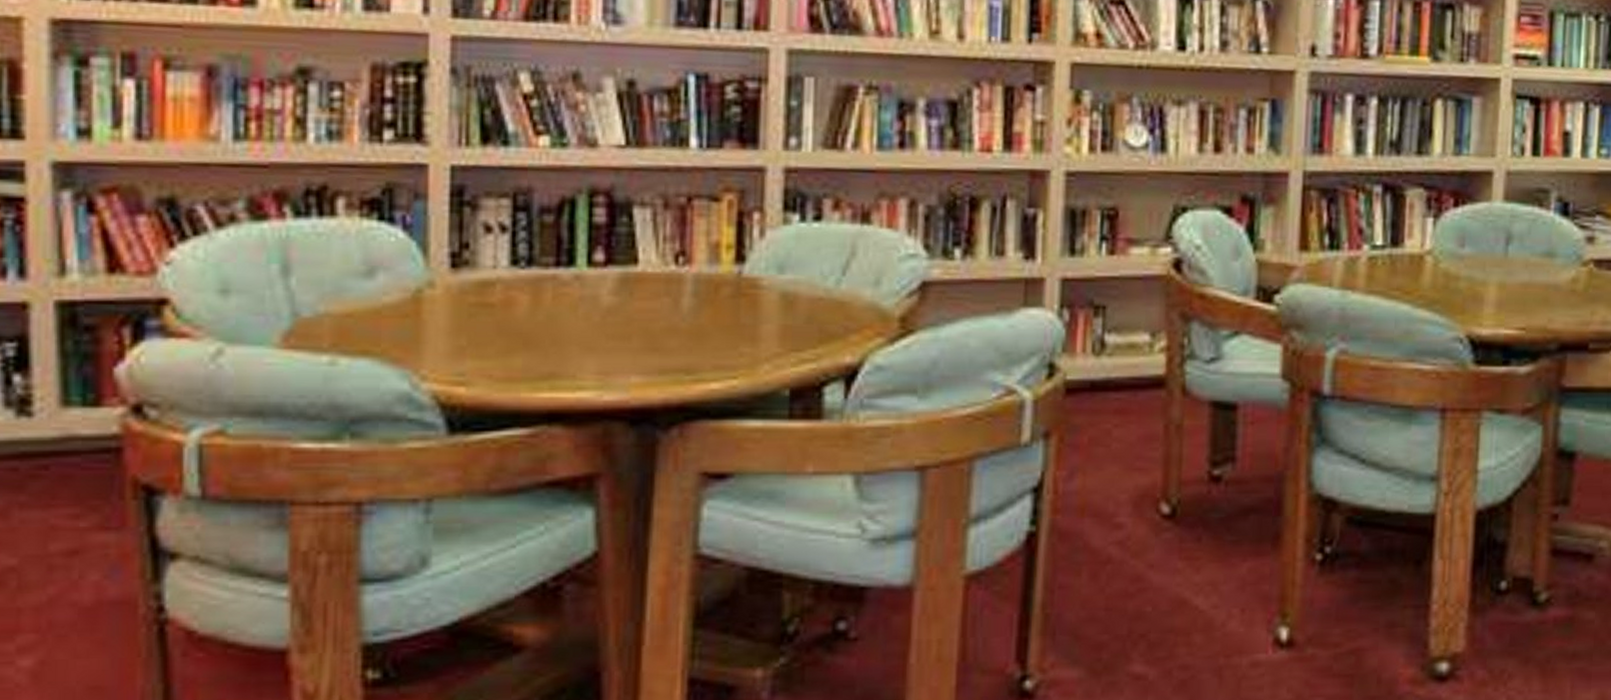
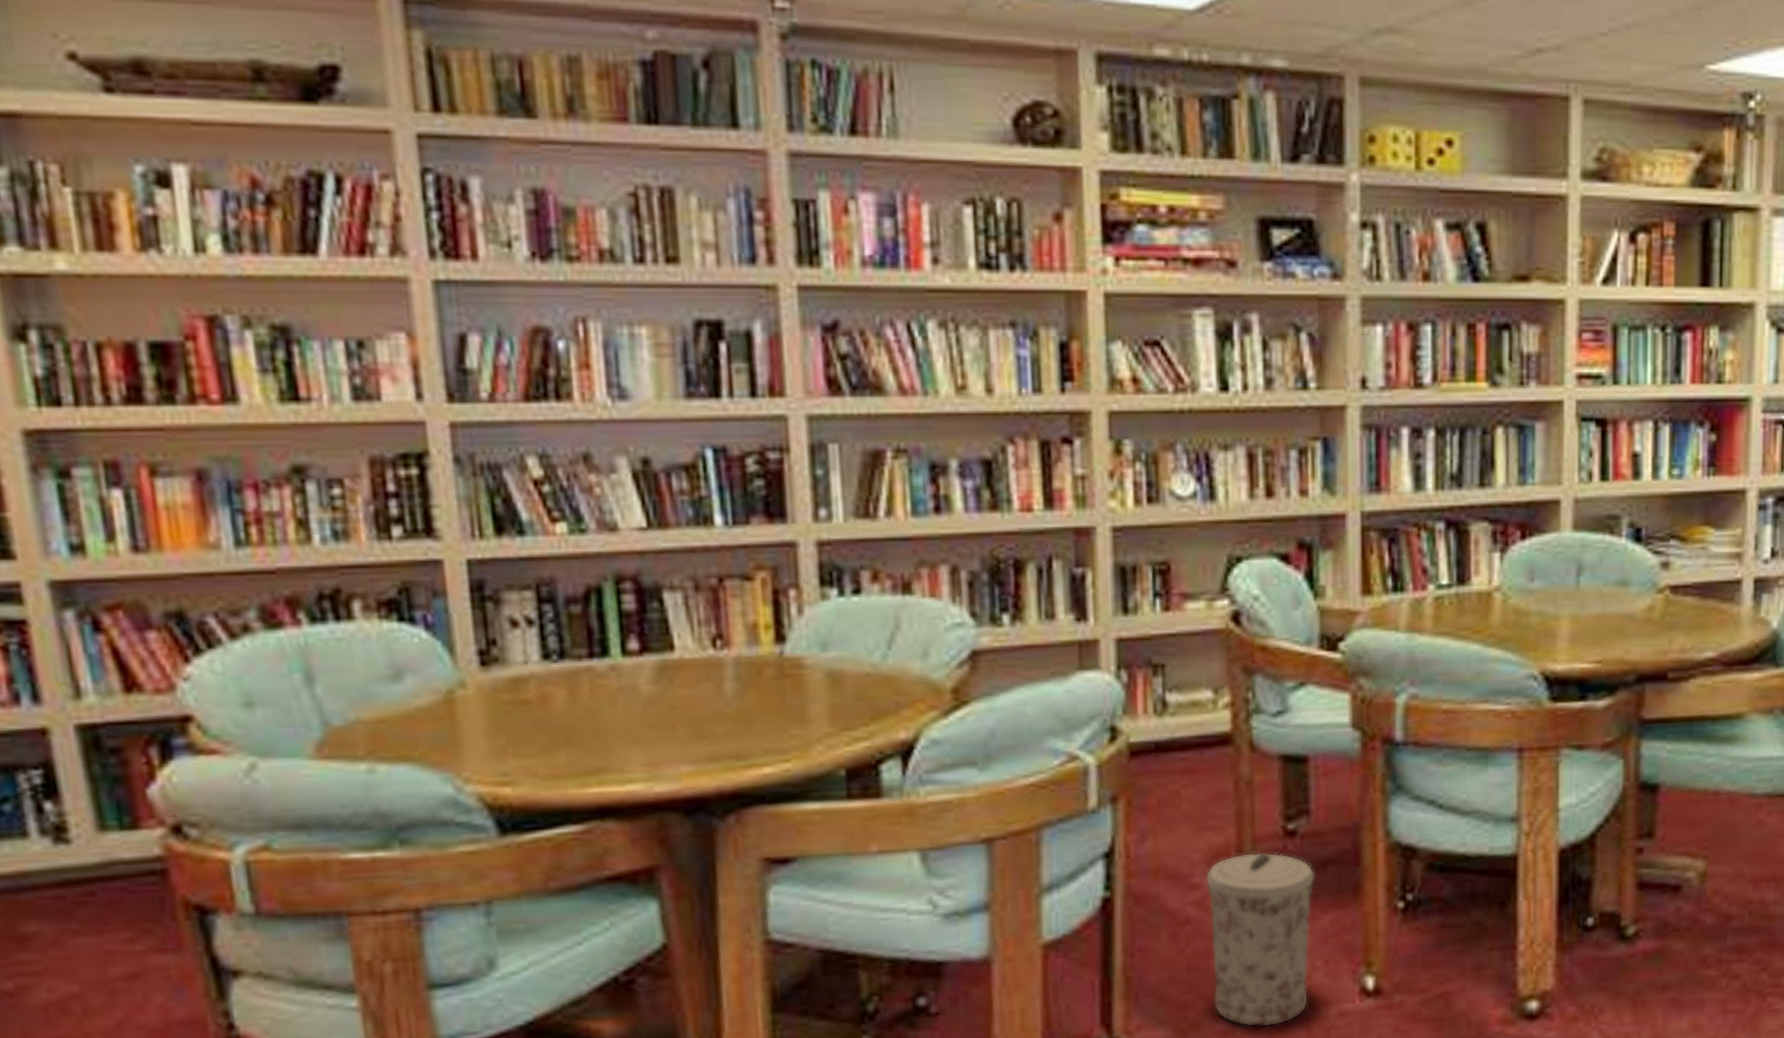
trash can: none [1128,496,1237,673] -> present [1206,852,1316,1027]

